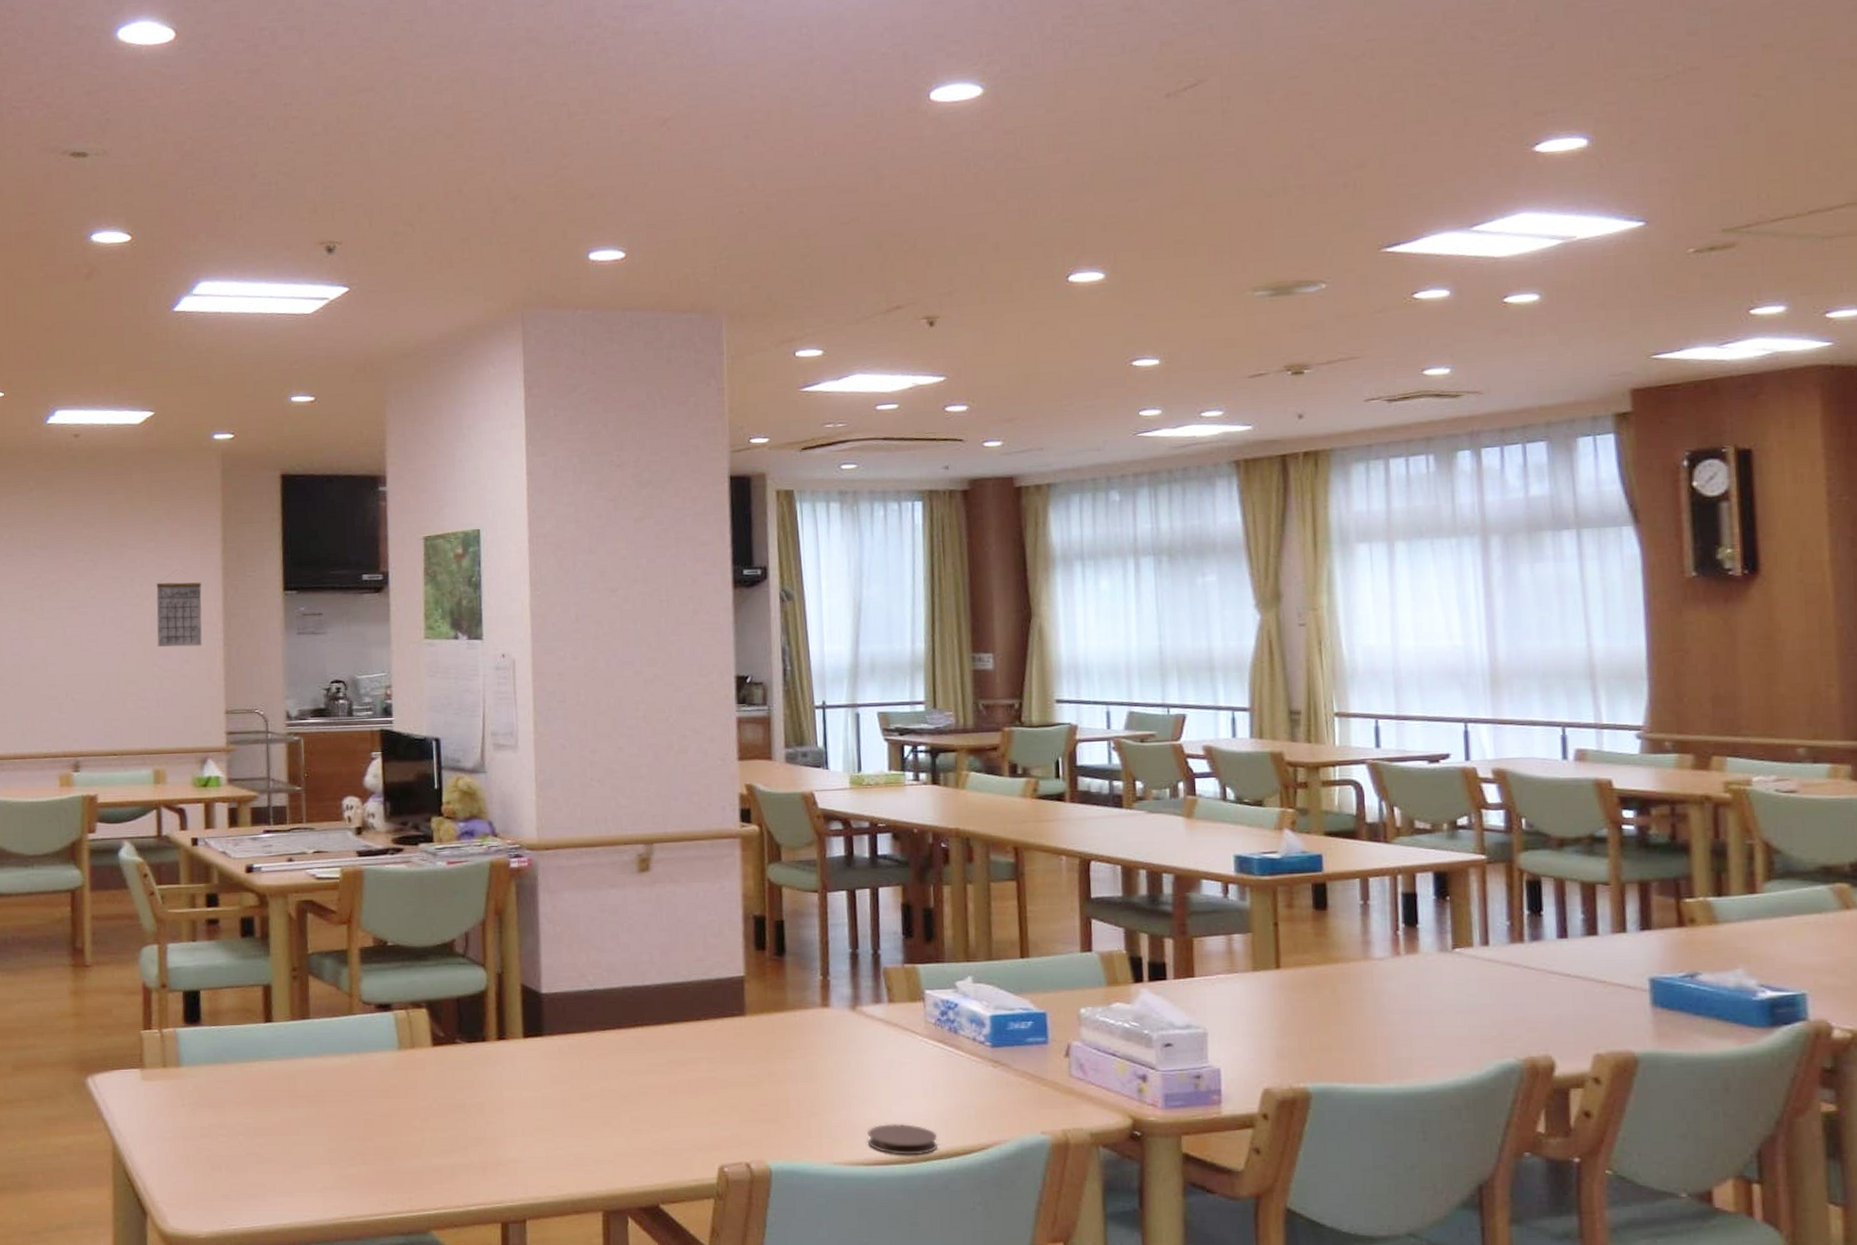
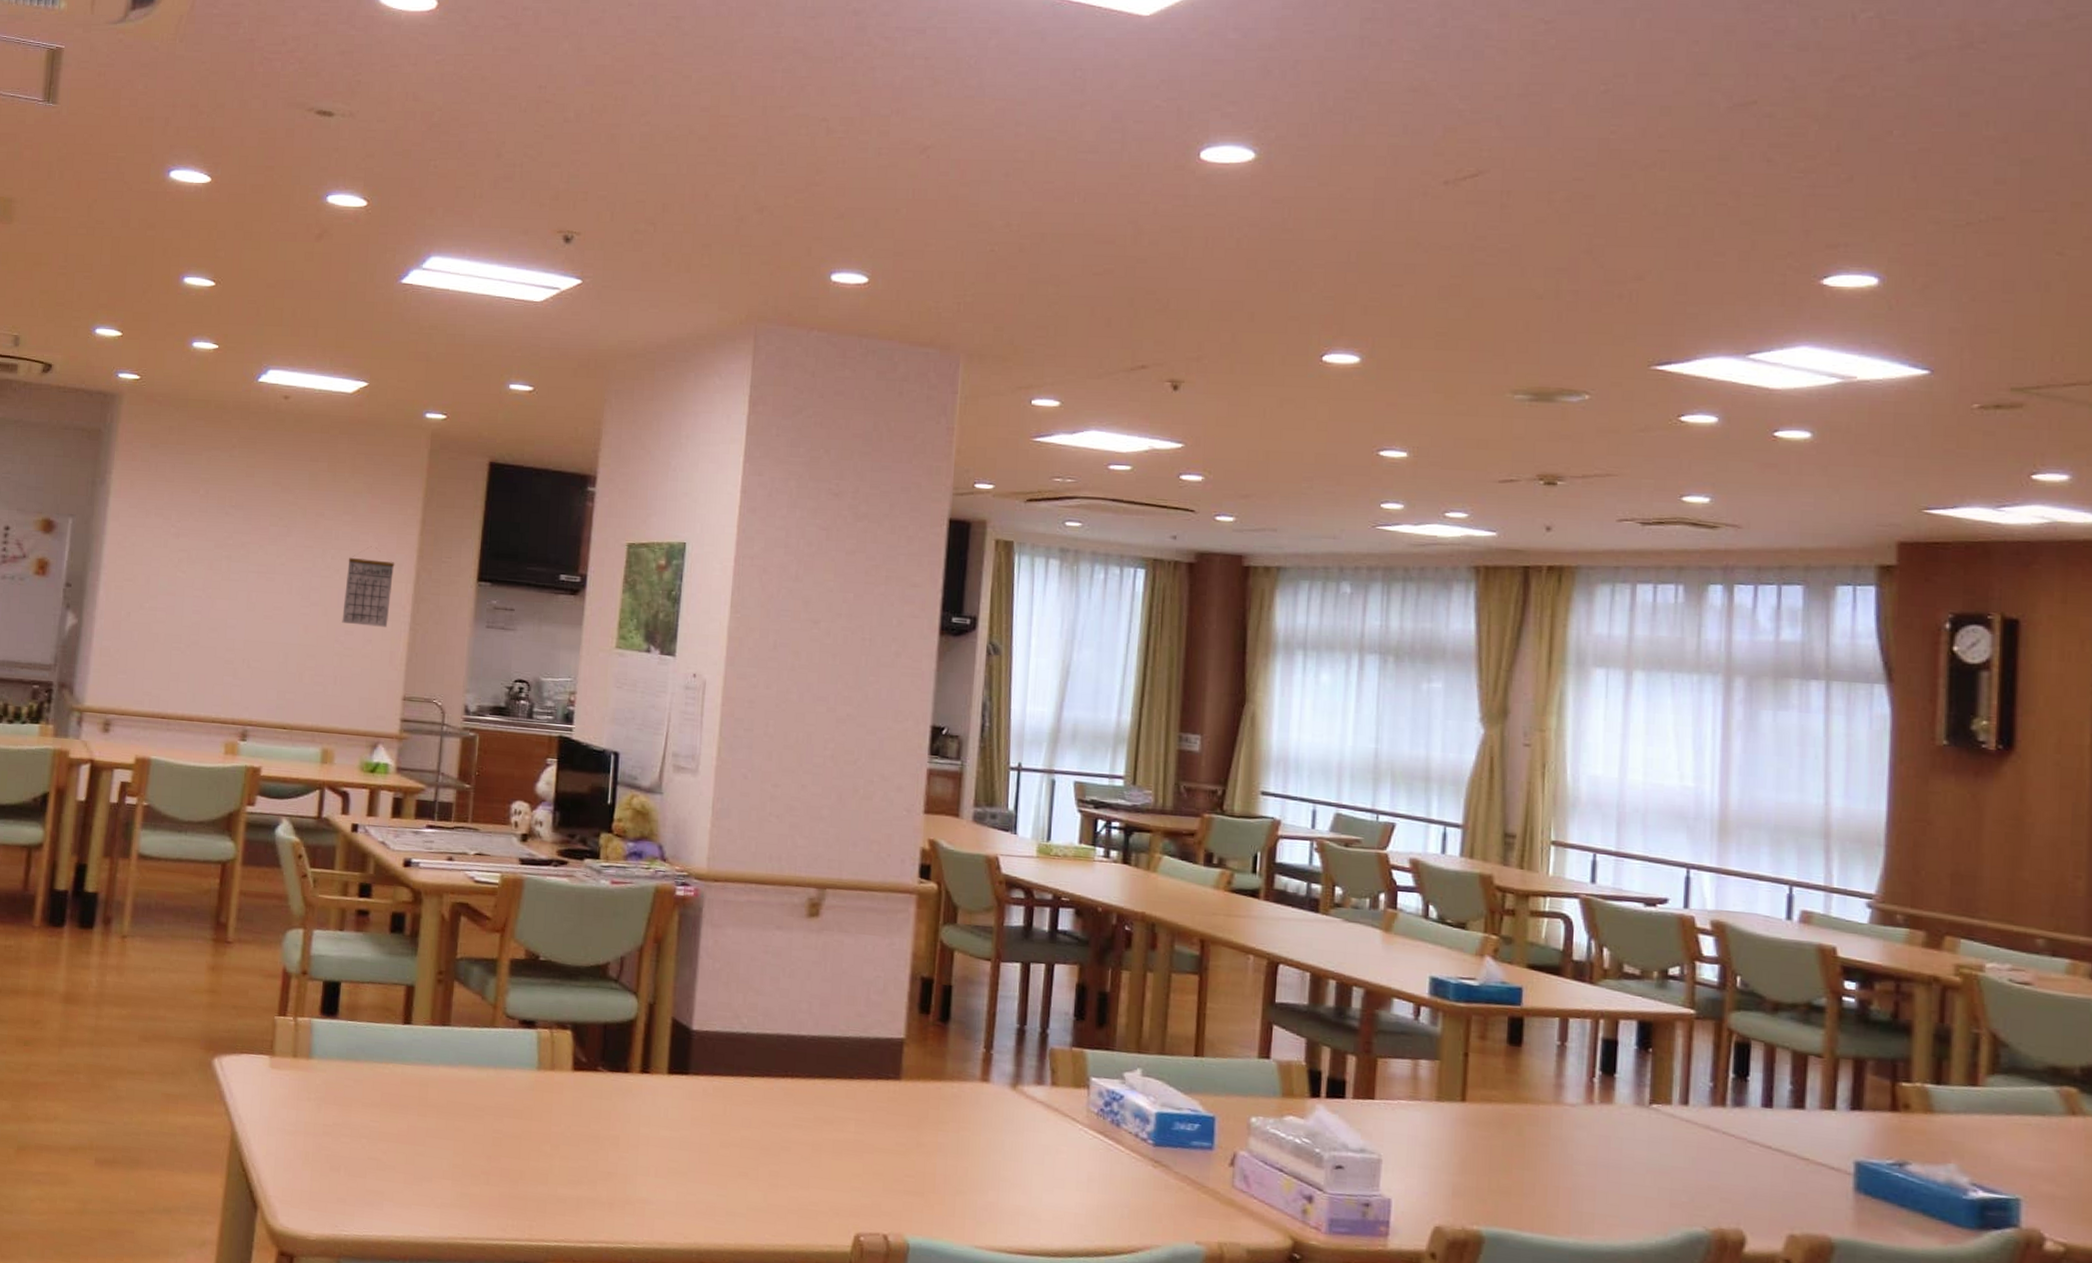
coaster: present [868,1124,938,1155] -> none [1013,1212,1087,1249]

